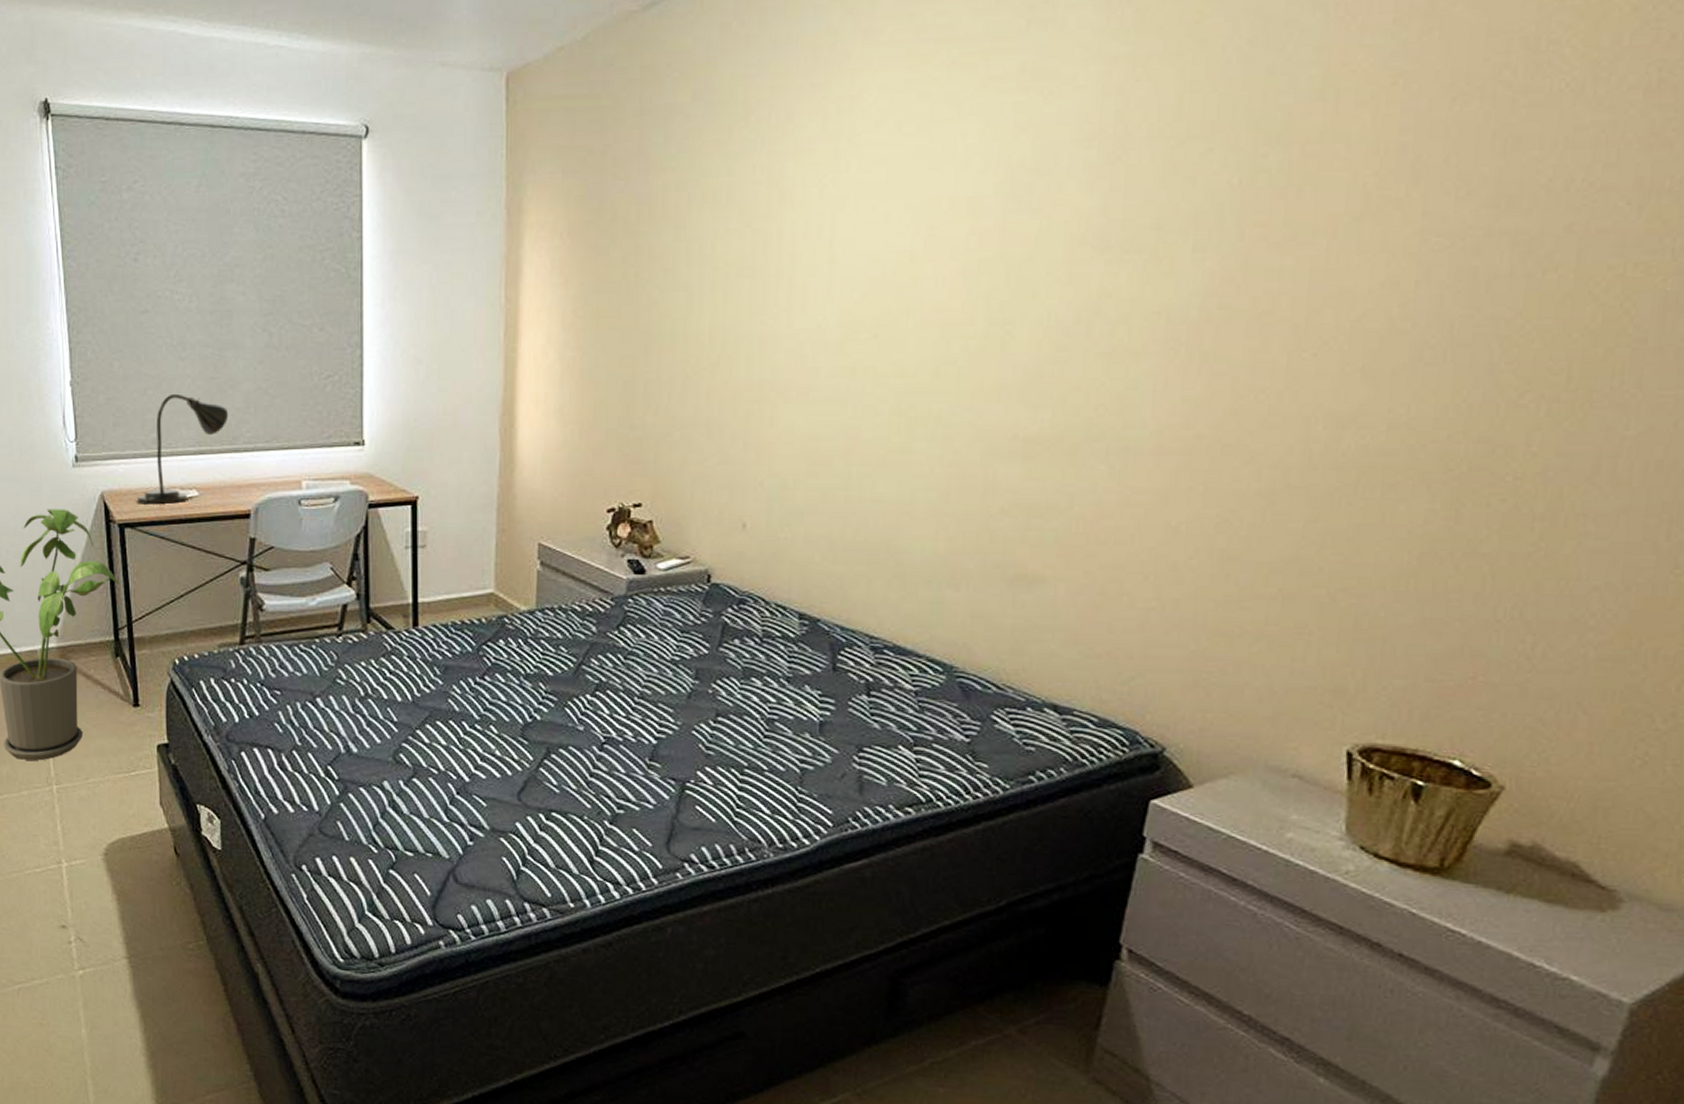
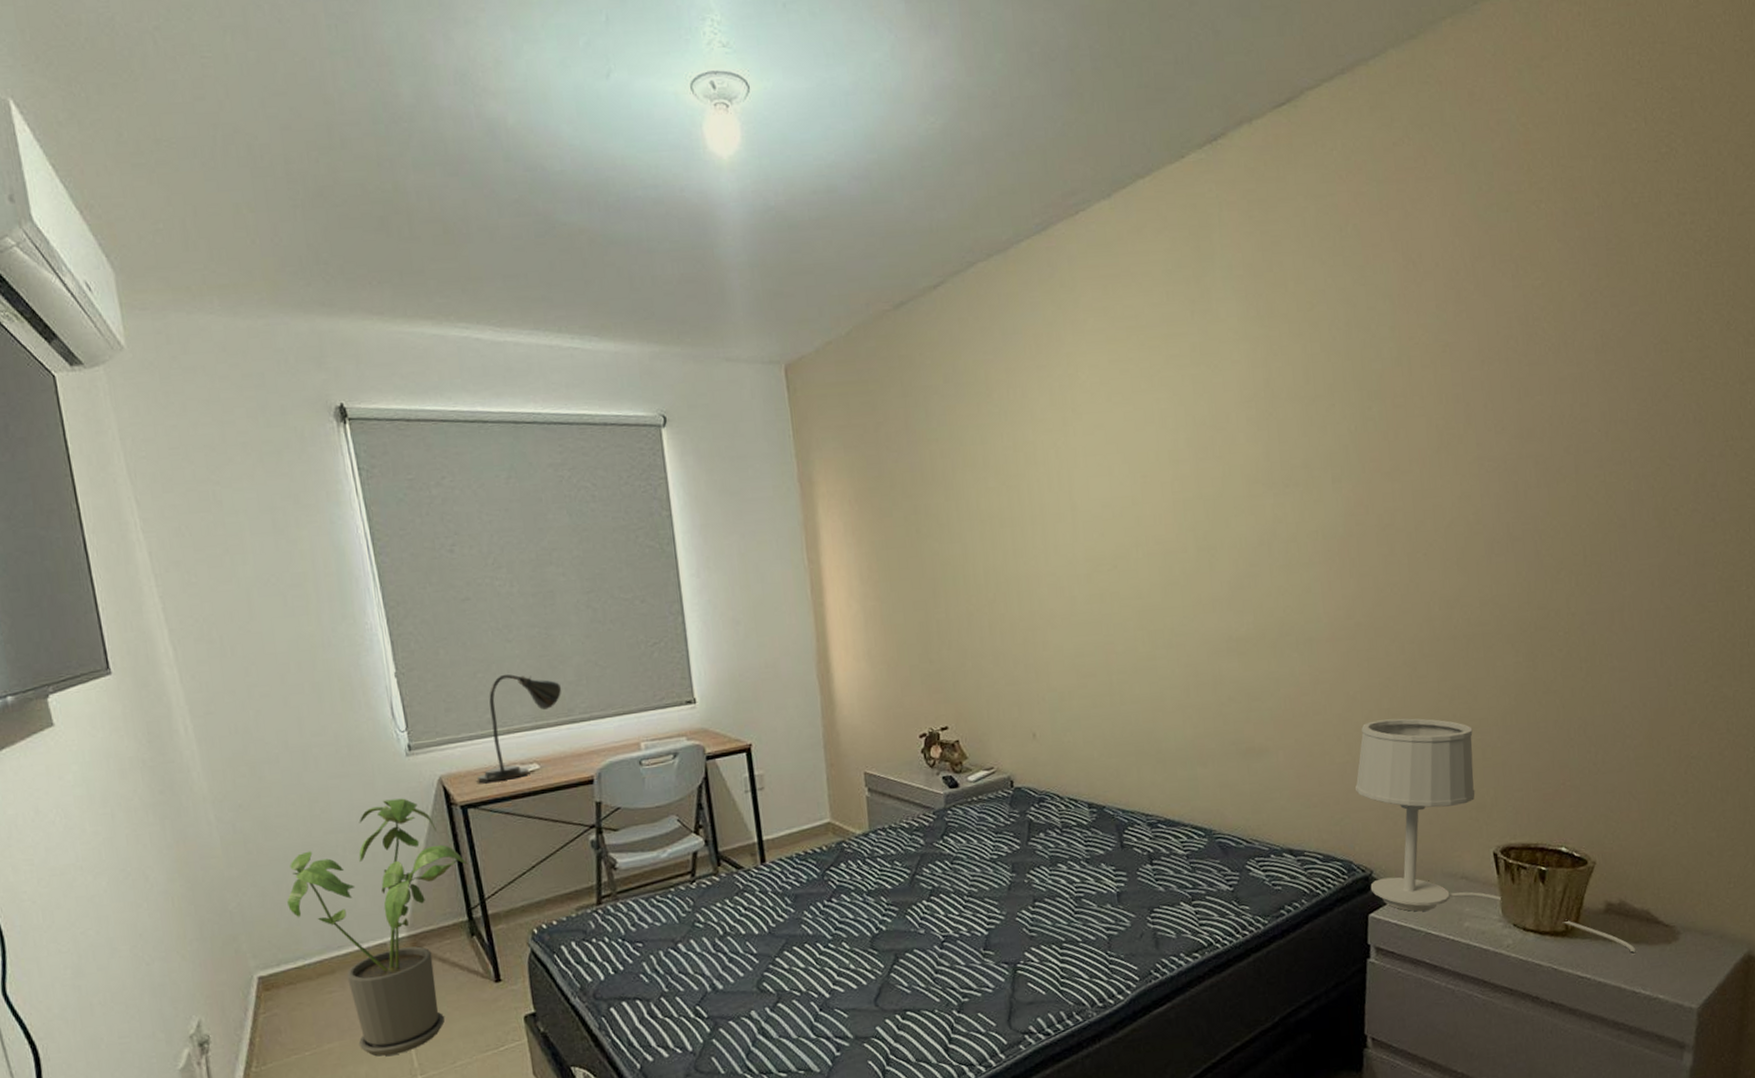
table lamp: none [1157,562,1547,917] -> present [1355,718,1636,955]

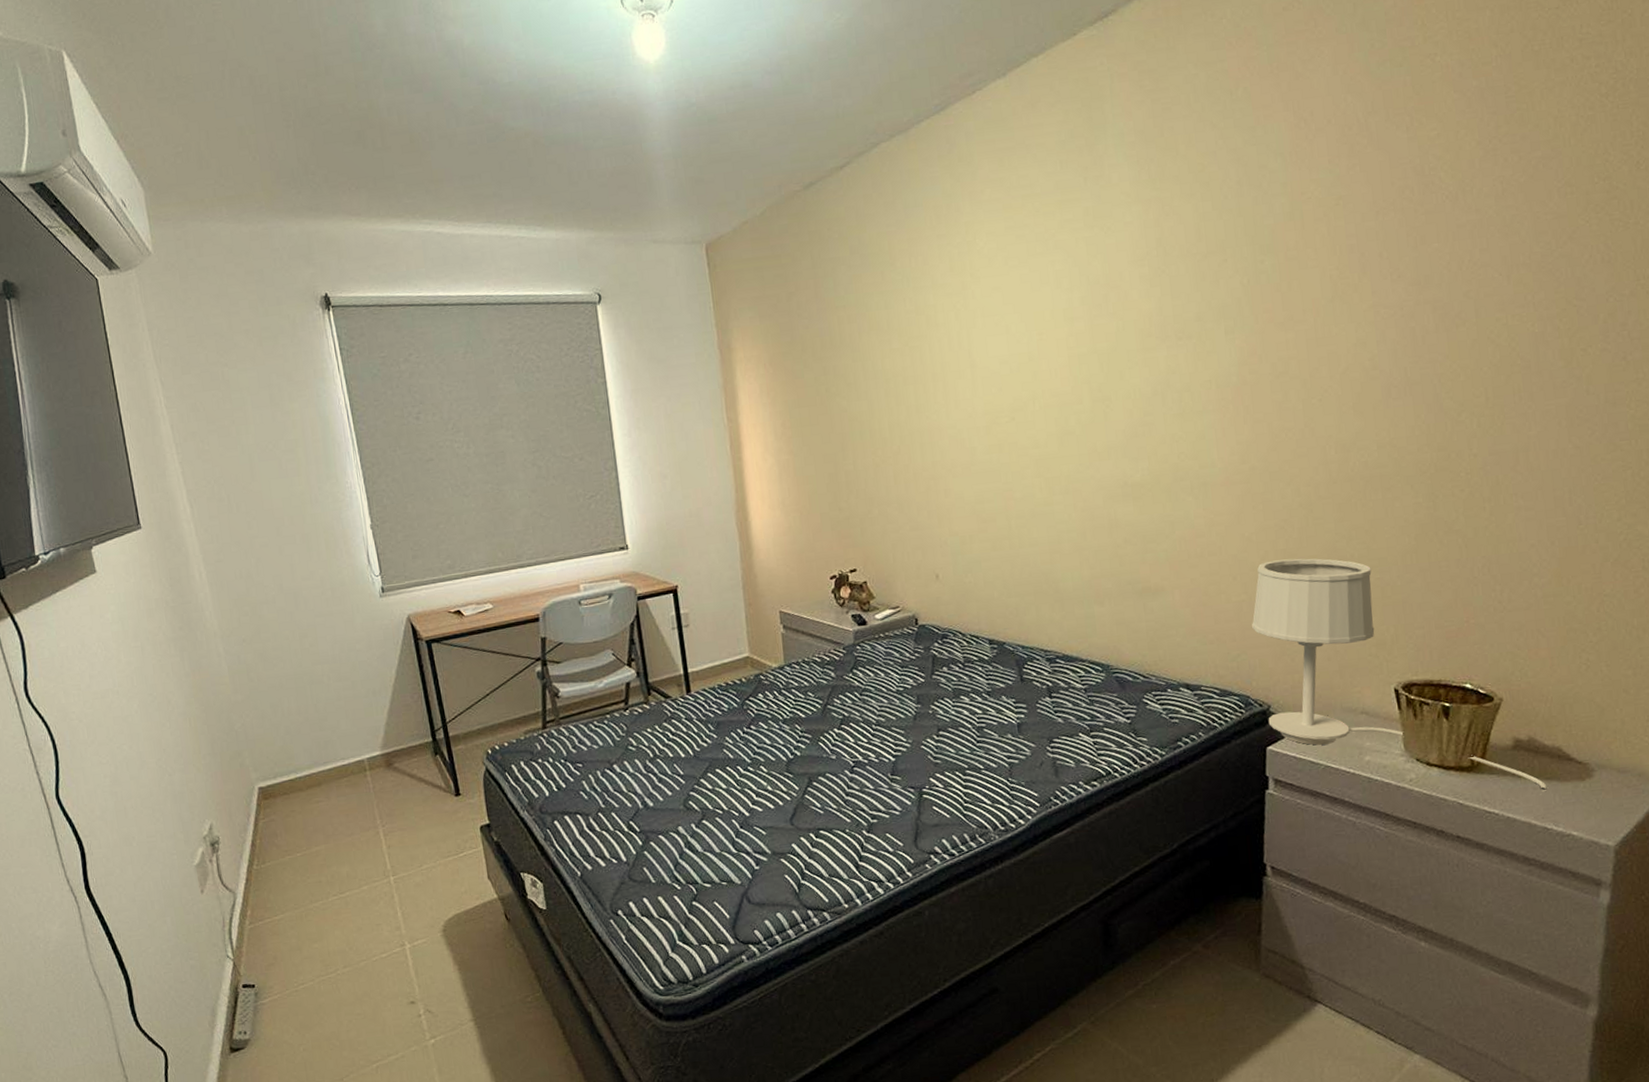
house plant: present [287,798,467,1056] -> none [282,634,431,859]
desk lamp: present [475,674,562,784] -> none [438,525,512,621]

